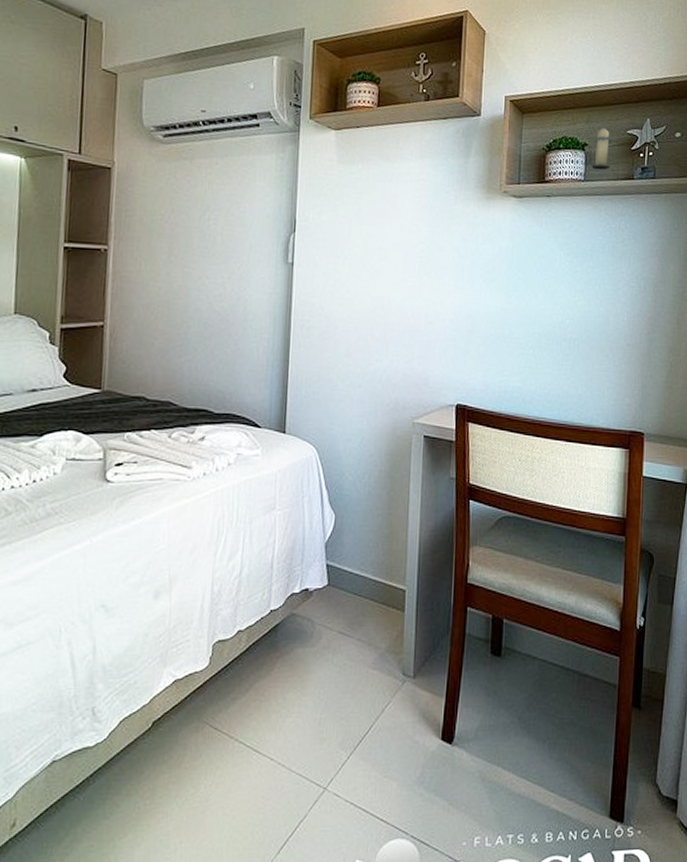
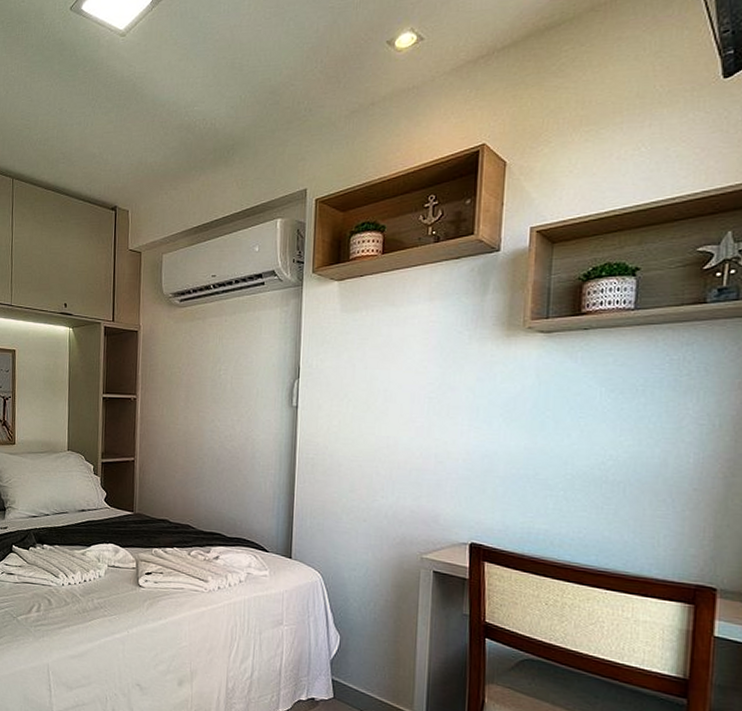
candle: present [592,125,613,171] -> none [645,245,676,296]

